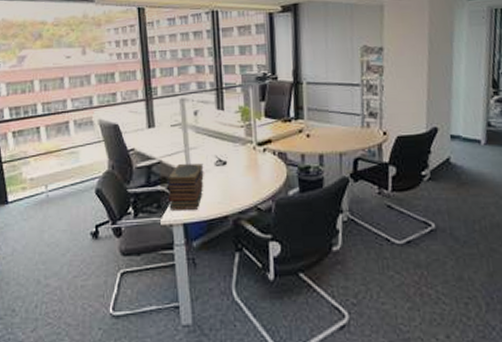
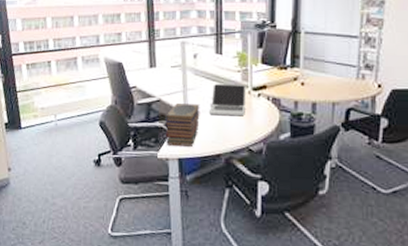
laptop: none [212,139,251,174] -> present [208,83,246,117]

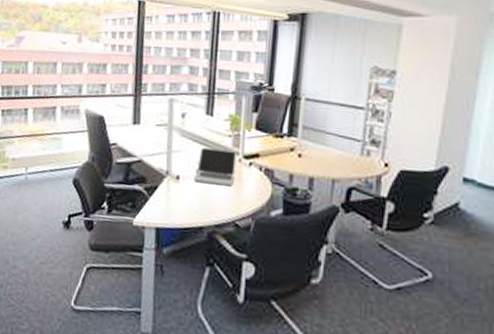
book stack: present [165,102,200,147] -> none [143,165,185,216]

